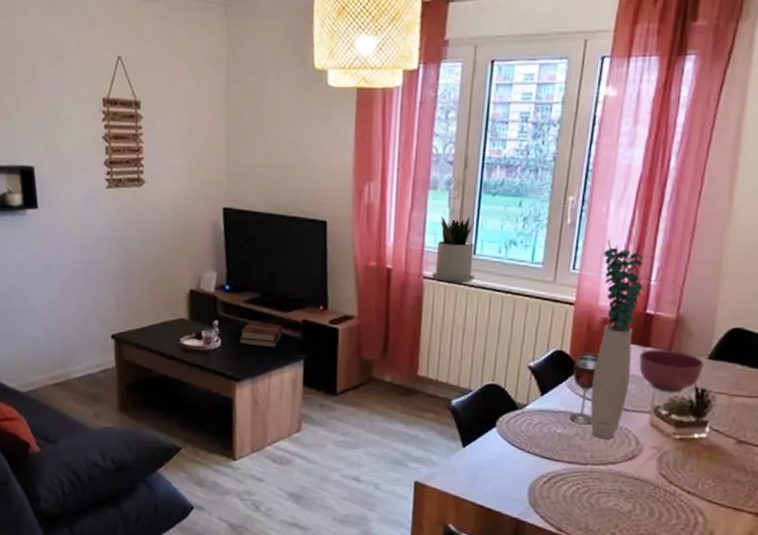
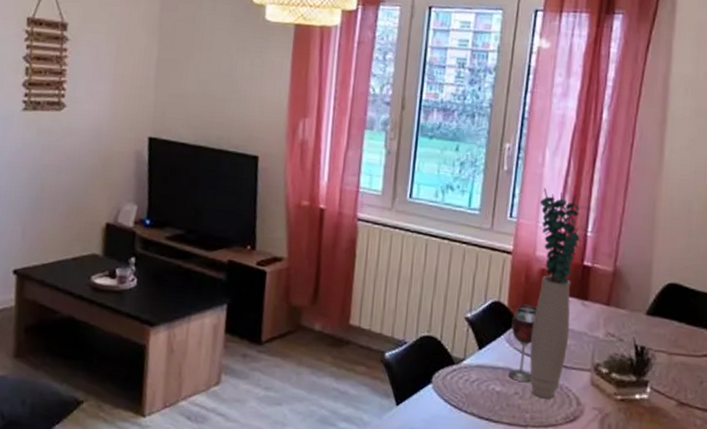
books: present [238,321,283,348] -> none [156,260,206,290]
planter: present [431,215,475,283] -> none [366,156,411,227]
bowl: present [638,348,704,393] -> none [577,302,642,350]

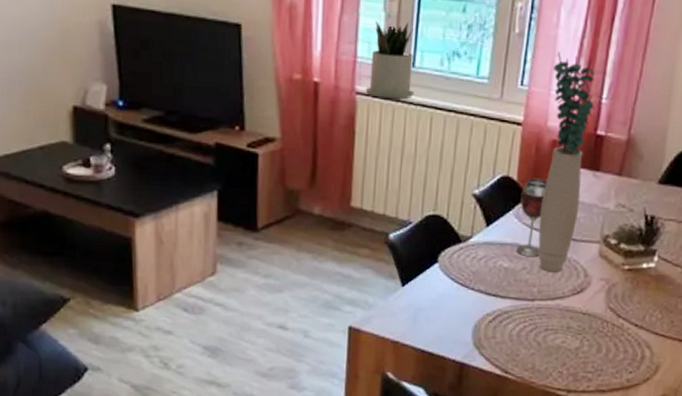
planter: none [366,156,411,227] -> present [365,20,415,99]

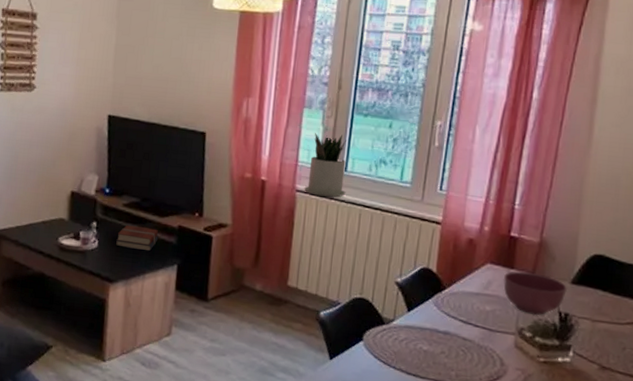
books: none [137,145,191,177] -> present [115,225,158,252]
wineglass: present [516,178,548,256] -> none [435,271,465,343]
vase: present [538,52,595,273] -> none [456,163,509,359]
bowl: none [588,173,654,221] -> present [503,270,567,316]

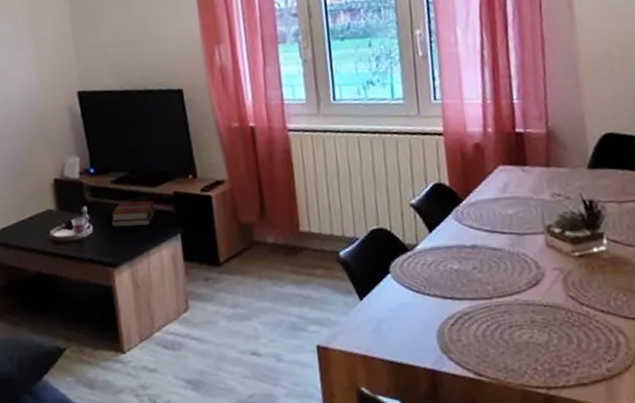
planter: present [304,132,347,198] -> none [295,63,340,132]
bowl: present [503,270,567,316] -> none [519,165,586,210]

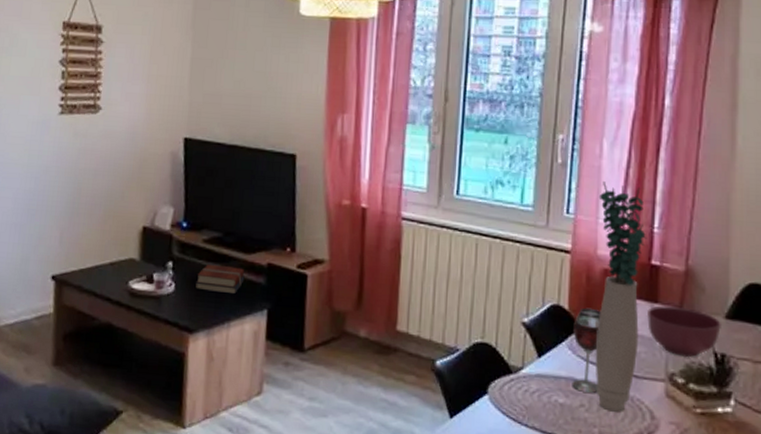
wineglass: none [456,180,487,256] -> present [572,307,601,393]
vase: none [460,65,517,269] -> present [595,181,647,412]
bowl: none [519,165,586,210] -> present [647,305,721,358]

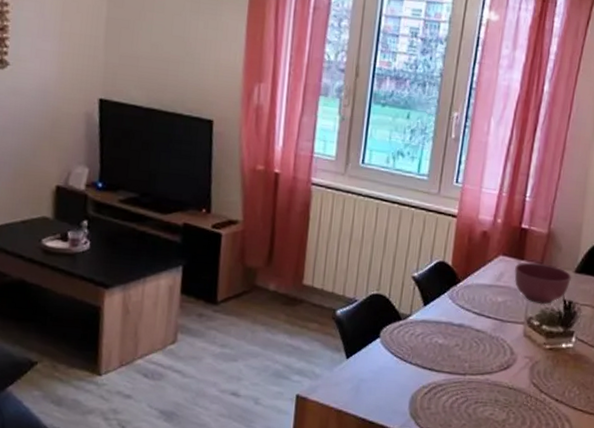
books: present [194,264,245,295] -> none [110,223,161,252]
wineglass: present [572,307,601,393] -> none [450,264,478,335]
vase: present [595,181,647,412] -> none [469,155,520,350]

